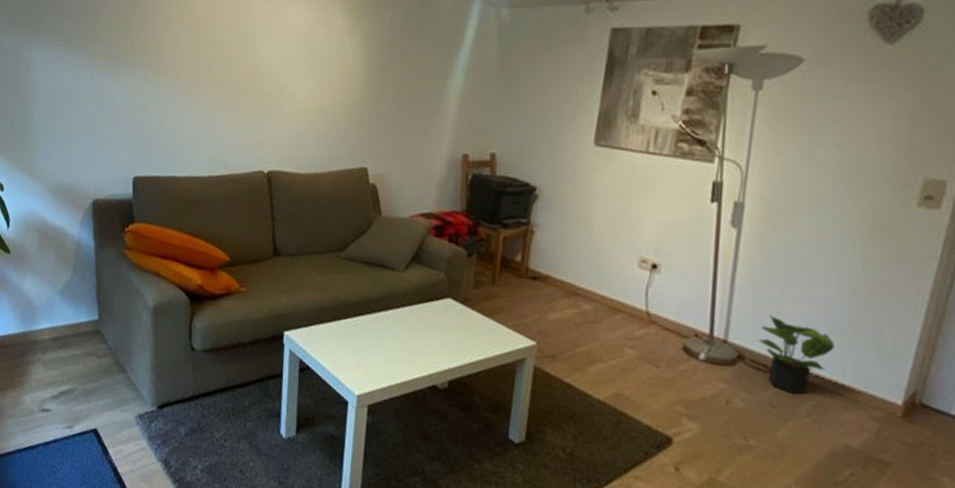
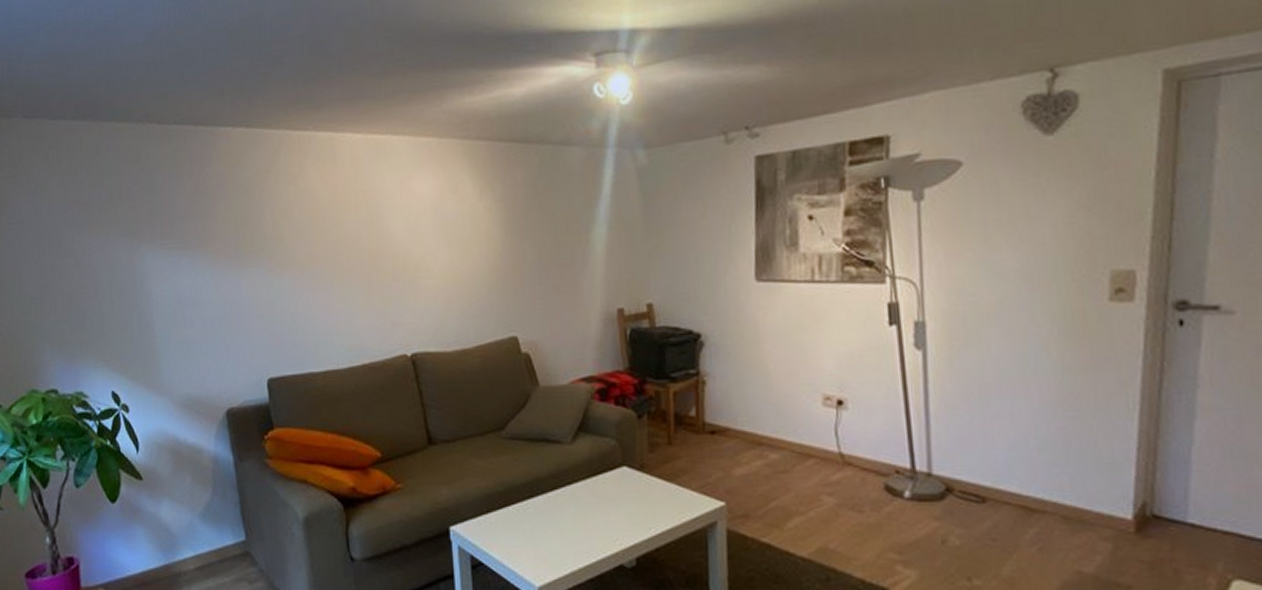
potted plant: present [758,315,835,395] -> none [964,439,1048,524]

